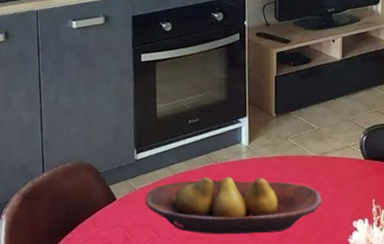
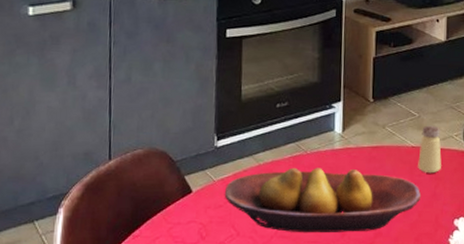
saltshaker: none [318,136,340,180] -> present [418,125,442,174]

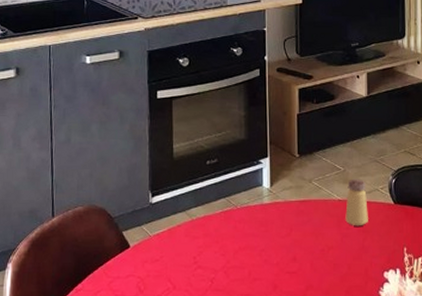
fruit bowl: present [224,167,422,233] -> none [160,222,350,286]

